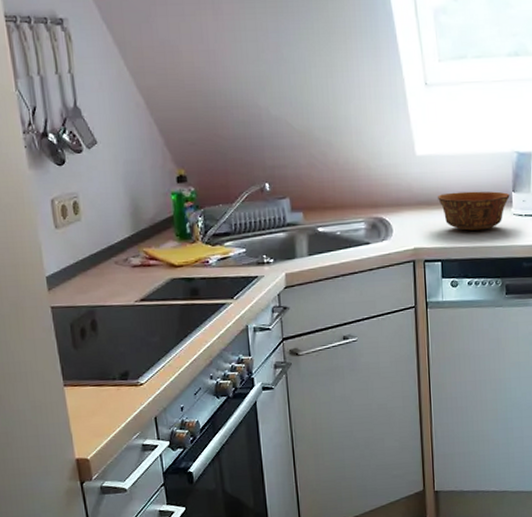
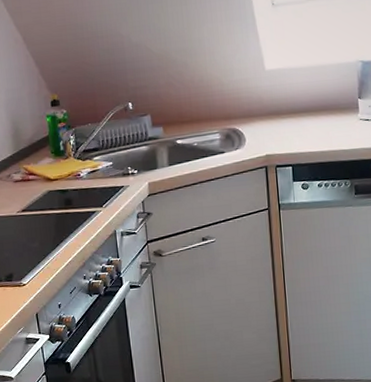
bowl: present [438,191,510,231] -> none [287,99,356,137]

